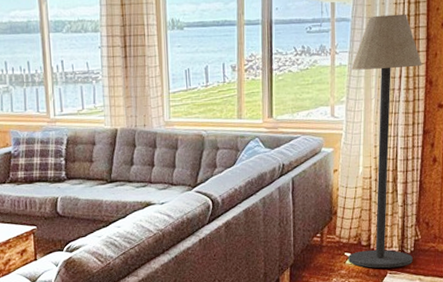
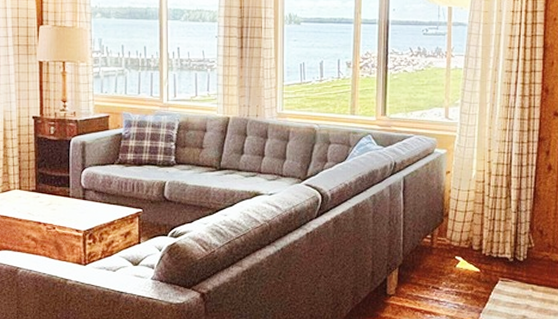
floor lamp: present [348,13,422,269] -> none [459,22,539,275]

